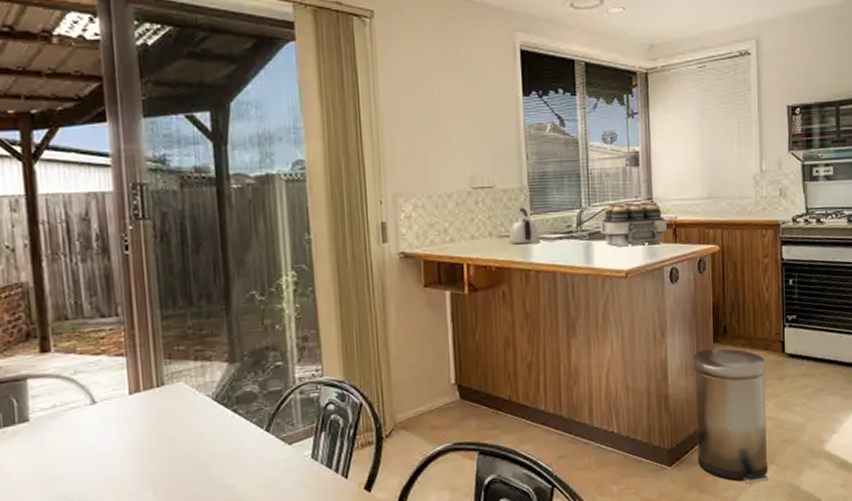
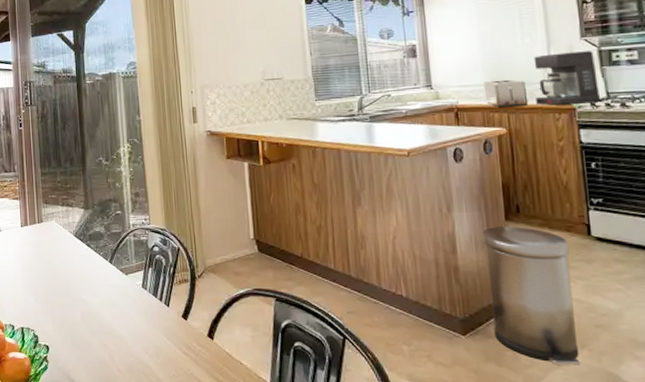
kettle: present [509,208,541,245] -> none [297,95,325,126]
spice rack: present [599,201,667,247] -> none [380,88,448,129]
toaster: none [701,193,741,224] -> present [483,79,529,108]
coffee maker: none [747,165,801,221] -> present [533,51,601,105]

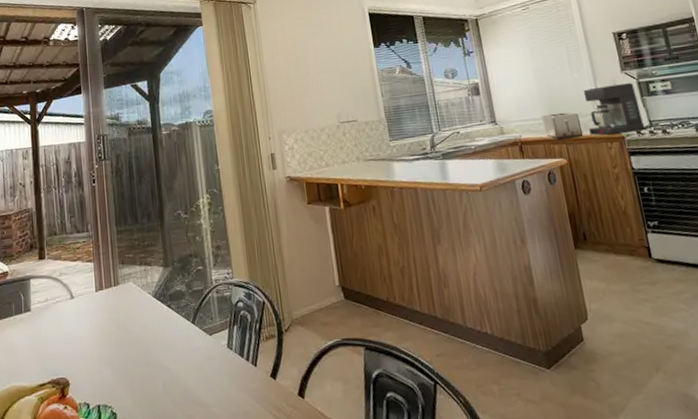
pedal bin: present [482,226,580,366] -> none [555,254,658,391]

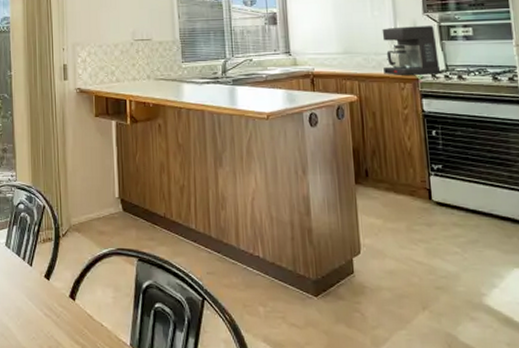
toaster: present [542,112,584,140] -> none [337,49,377,76]

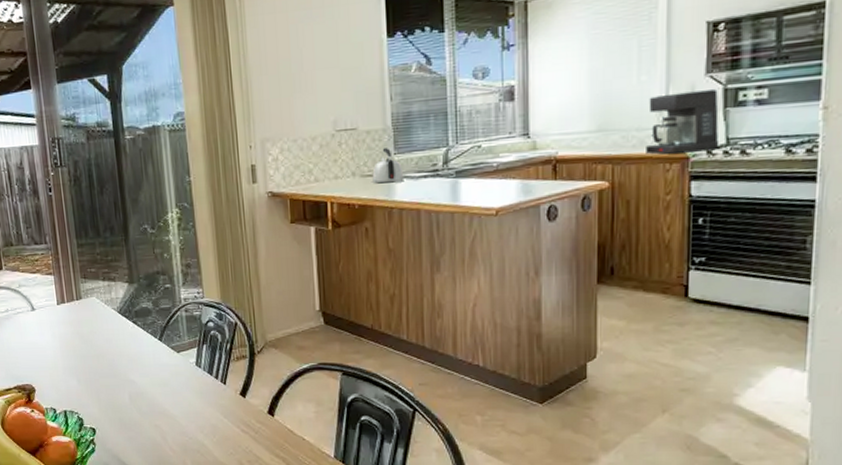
kettle: none [164,57,191,87] -> present [372,148,404,184]

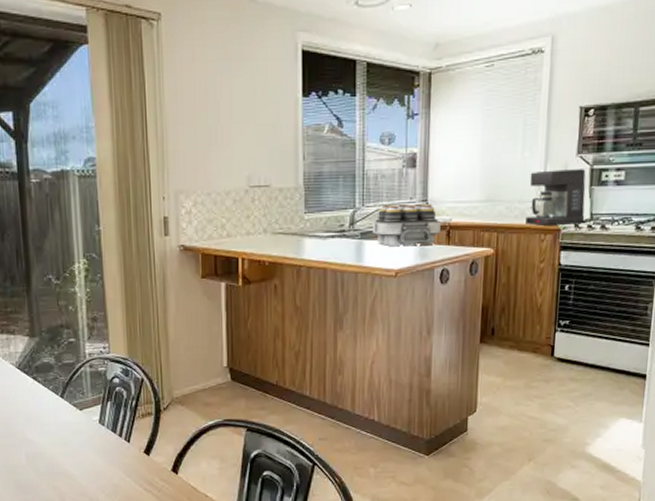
kettle: present [372,148,404,184] -> none [283,206,313,243]
spice rack: none [468,137,545,185] -> present [372,203,441,247]

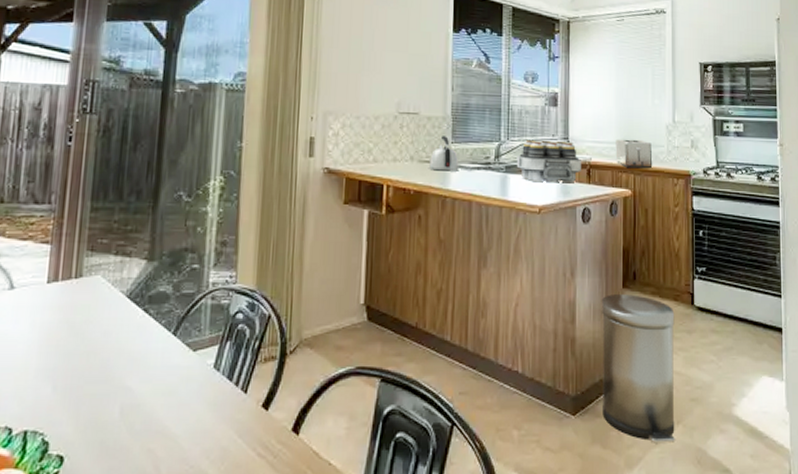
kettle: none [283,206,313,243] -> present [429,136,459,173]
pedal bin: none [455,349,533,477] -> present [601,294,675,443]
toaster: none [478,196,519,227] -> present [615,139,653,169]
coffee maker: present [525,169,586,226] -> none [659,118,712,171]

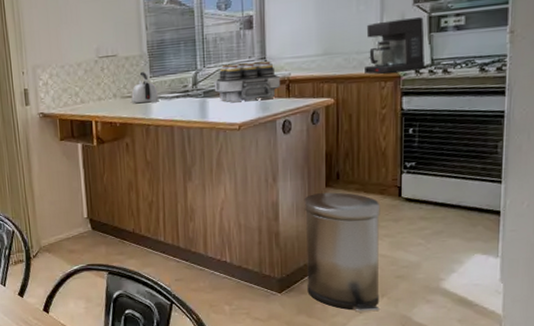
toaster: present [615,139,653,169] -> none [316,48,357,78]
coffee maker: none [659,118,712,171] -> present [365,17,426,74]

